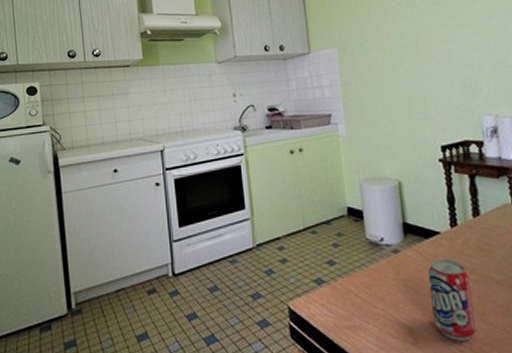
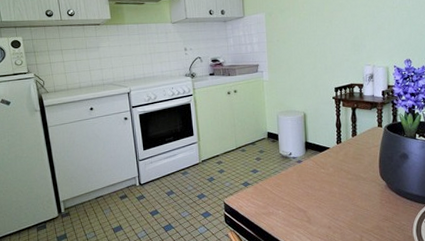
beverage can: present [428,259,476,341] -> none [320,165,348,218]

